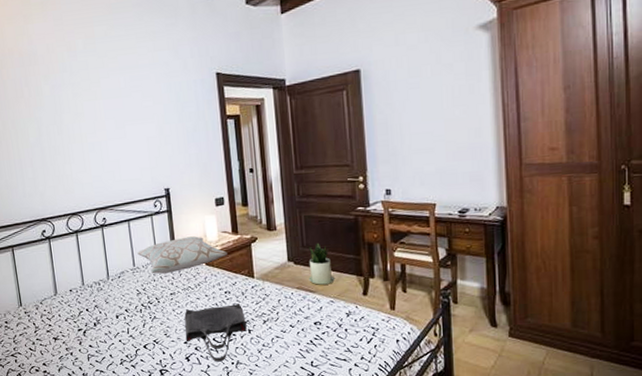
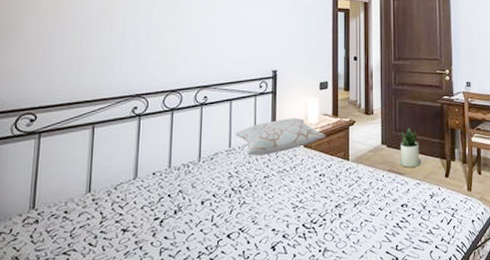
tote bag: present [184,303,247,362] -> none [274,186,338,250]

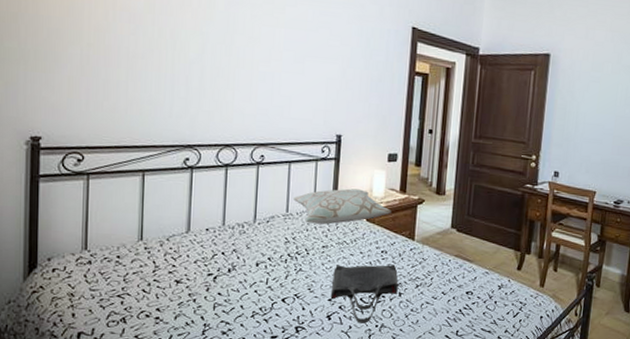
tote bag: none [274,186,338,250] -> present [330,264,398,324]
planter: present [399,127,422,168] -> none [468,213,493,256]

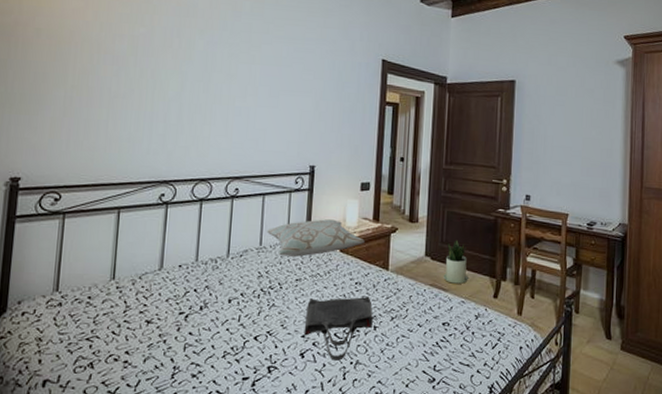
planter: none [468,213,493,256] -> present [443,240,468,284]

